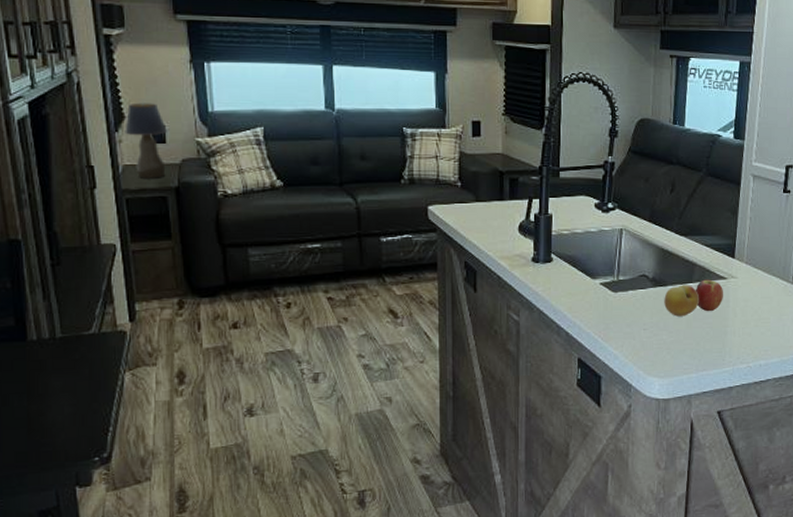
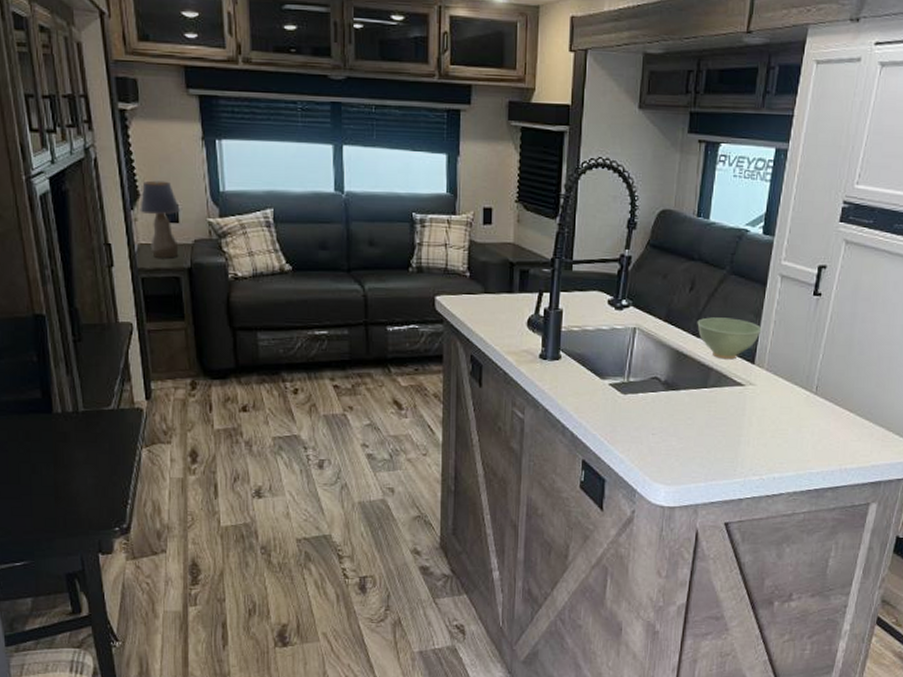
fruit: present [664,285,700,317] -> none [675,390,714,423]
bowl: none [679,216,739,255] -> present [697,317,762,360]
fruit: present [695,279,723,312] -> none [709,385,740,420]

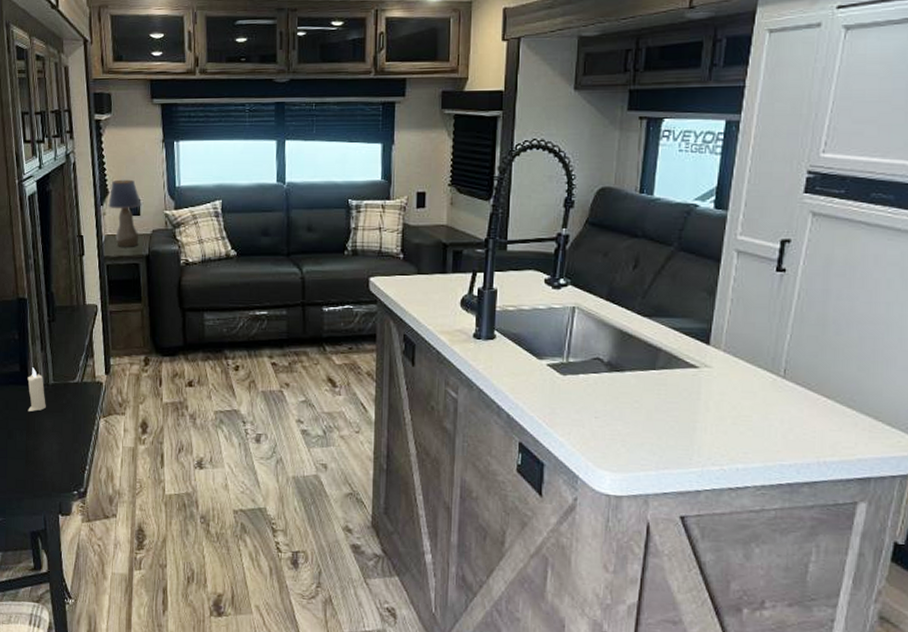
candle: none [51,393,76,443] -> present [27,367,46,412]
bowl: present [697,317,762,360] -> none [642,295,717,340]

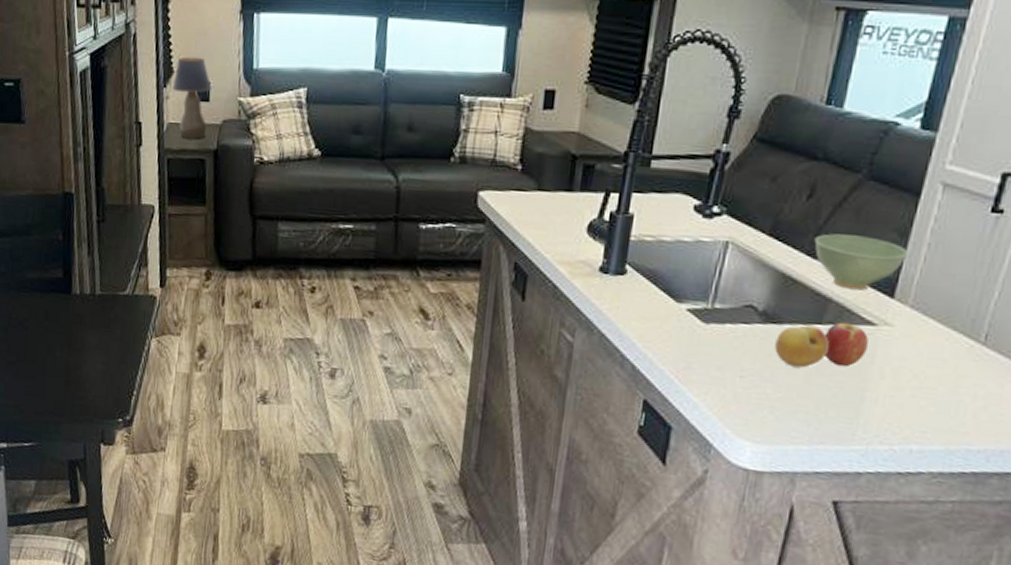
candle: present [27,367,46,412] -> none [70,274,91,325]
fruit: none [620,371,664,407] -> present [774,325,830,368]
bowl: none [642,295,717,340] -> present [814,233,909,291]
fruit: none [658,367,693,404] -> present [824,322,868,367]

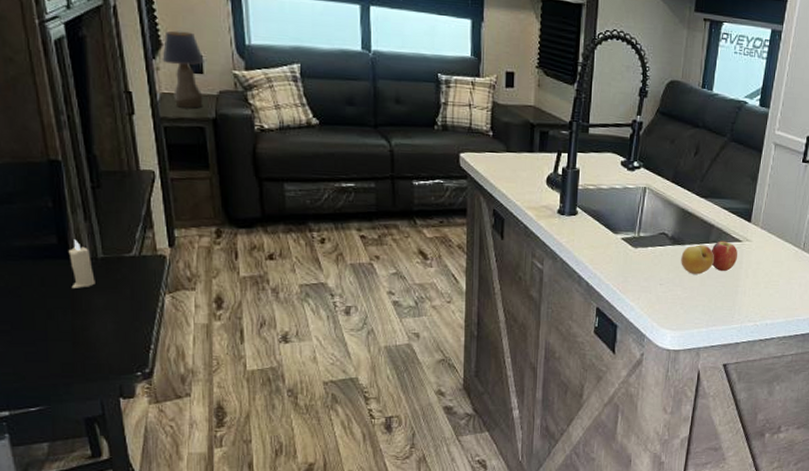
candle: none [70,274,91,325] -> present [68,239,95,288]
bowl: present [814,233,909,291] -> none [701,179,758,218]

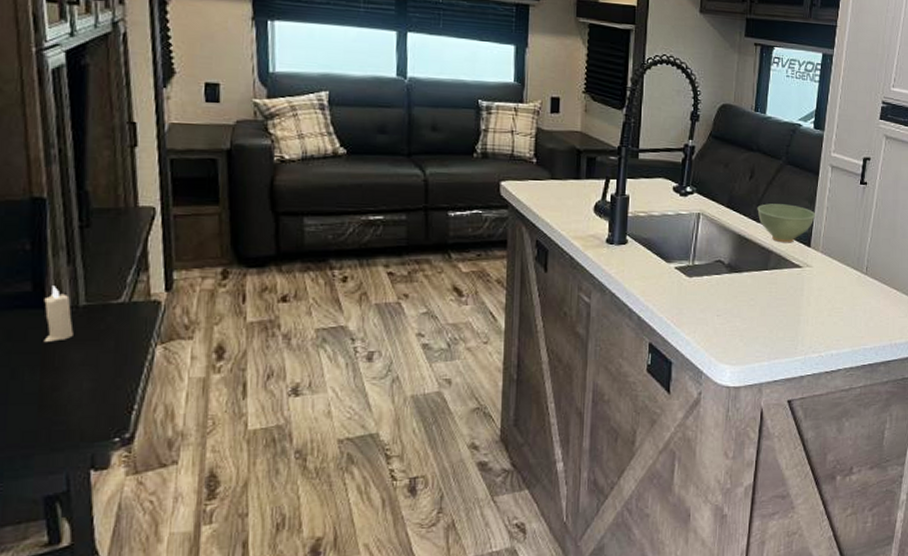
table lamp: present [162,30,206,109] -> none [174,58,223,139]
fruit: present [681,244,715,275] -> none [739,272,775,304]
bowl: none [701,179,758,218] -> present [757,203,816,243]
fruit: present [711,241,738,272] -> none [770,267,798,300]

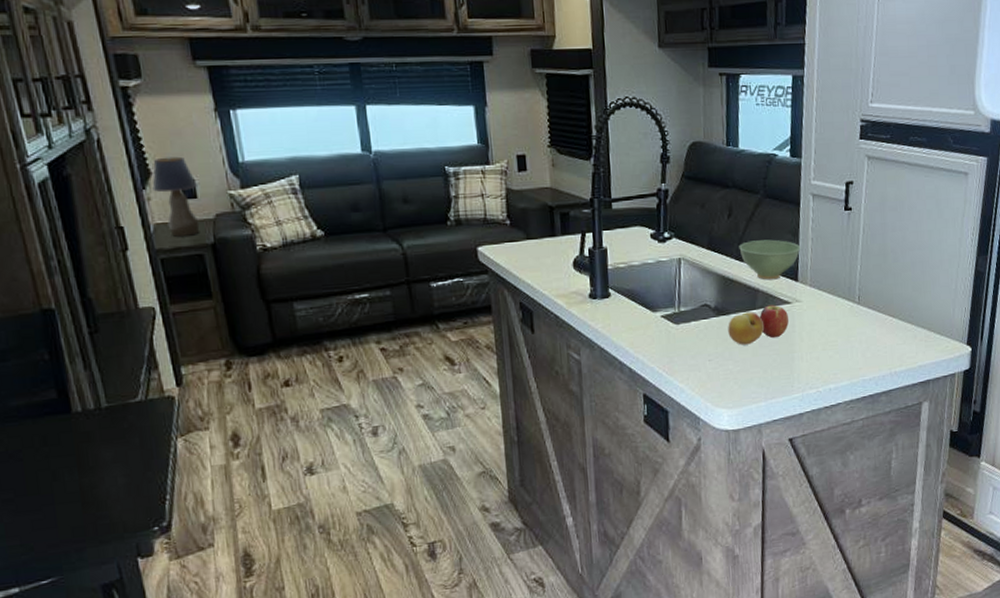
candle: present [43,286,74,342] -> none [69,391,101,444]
table lamp: none [174,58,223,139] -> present [152,156,200,237]
fruit: none [739,272,775,304] -> present [728,312,765,345]
fruit: none [770,267,798,300] -> present [759,305,789,338]

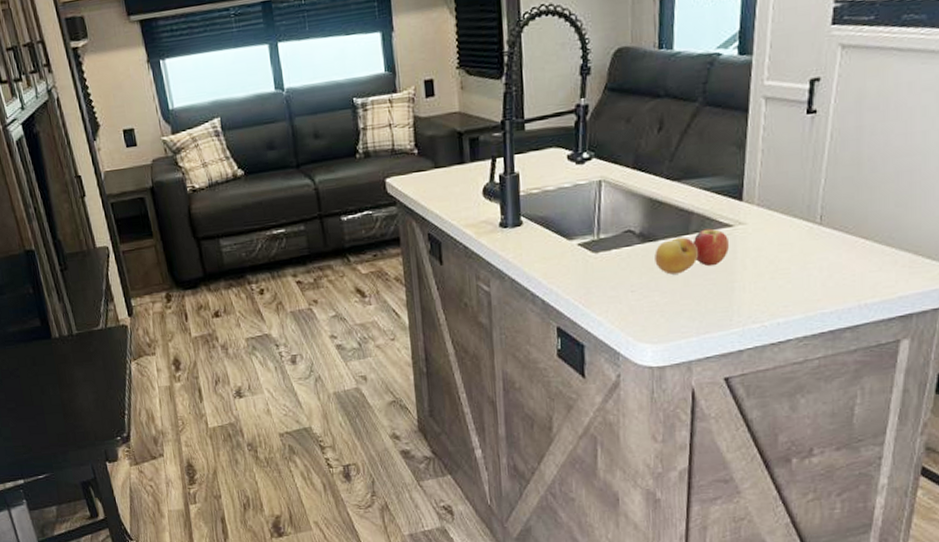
table lamp: present [152,156,200,237] -> none [101,108,141,183]
bowl: present [739,239,801,280] -> none [670,153,748,201]

